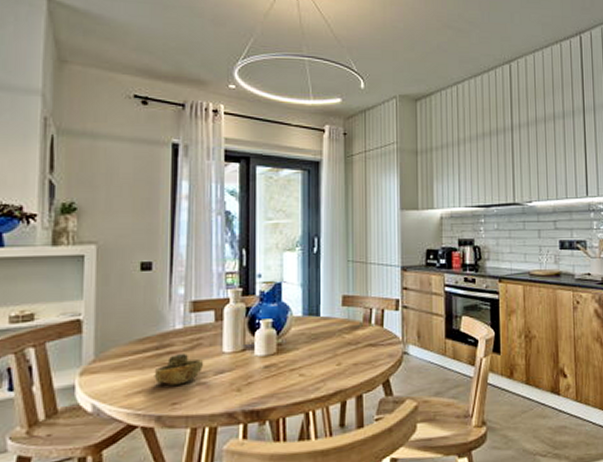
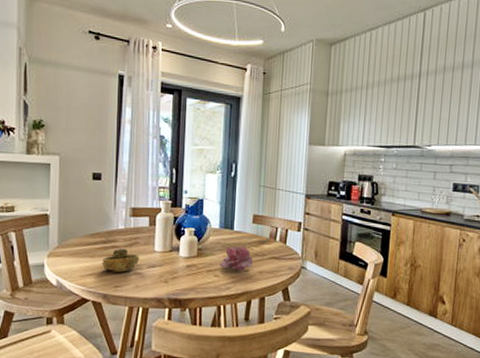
flower: none [305,334,346,367] -> present [220,246,254,272]

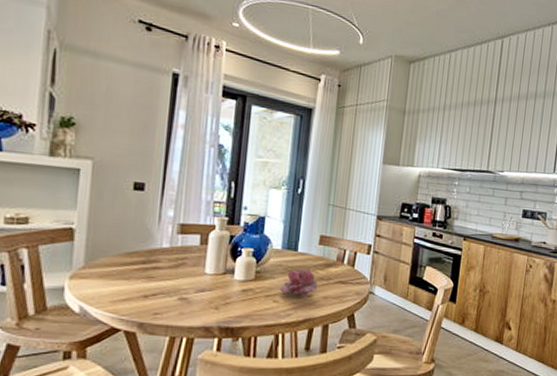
decorative bowl: present [102,248,140,273] -> none [139,269,187,298]

